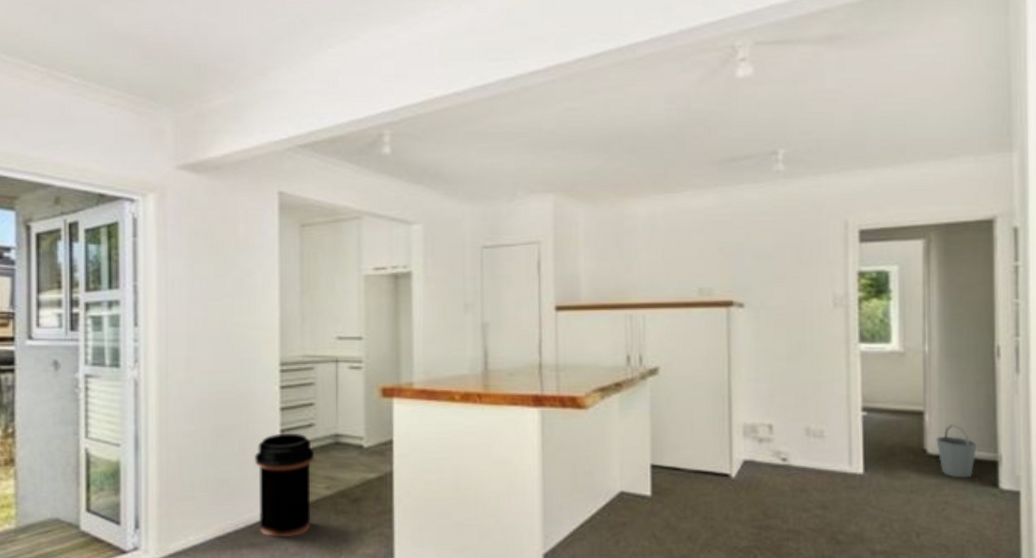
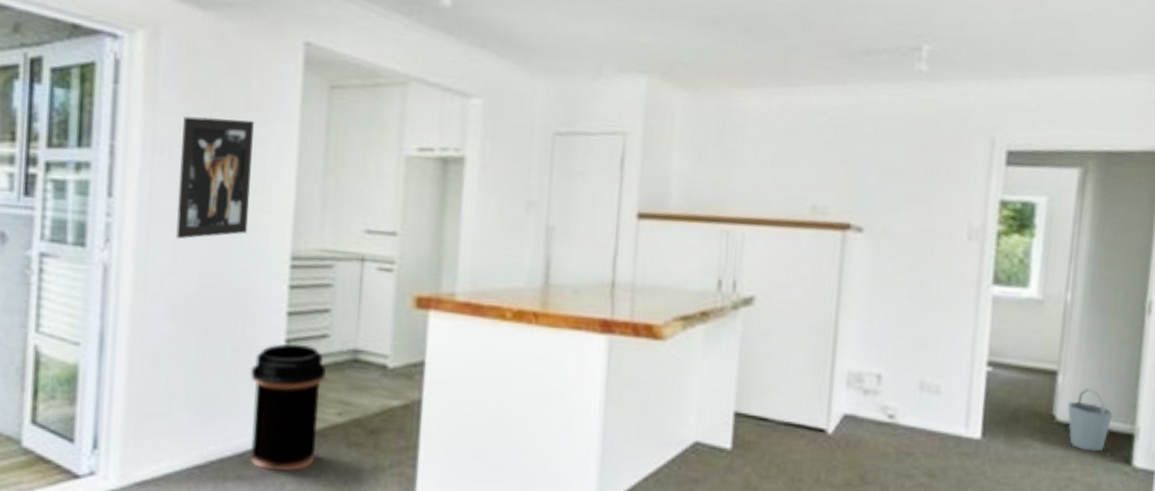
wall art: none [188,257,245,356] -> present [176,116,254,239]

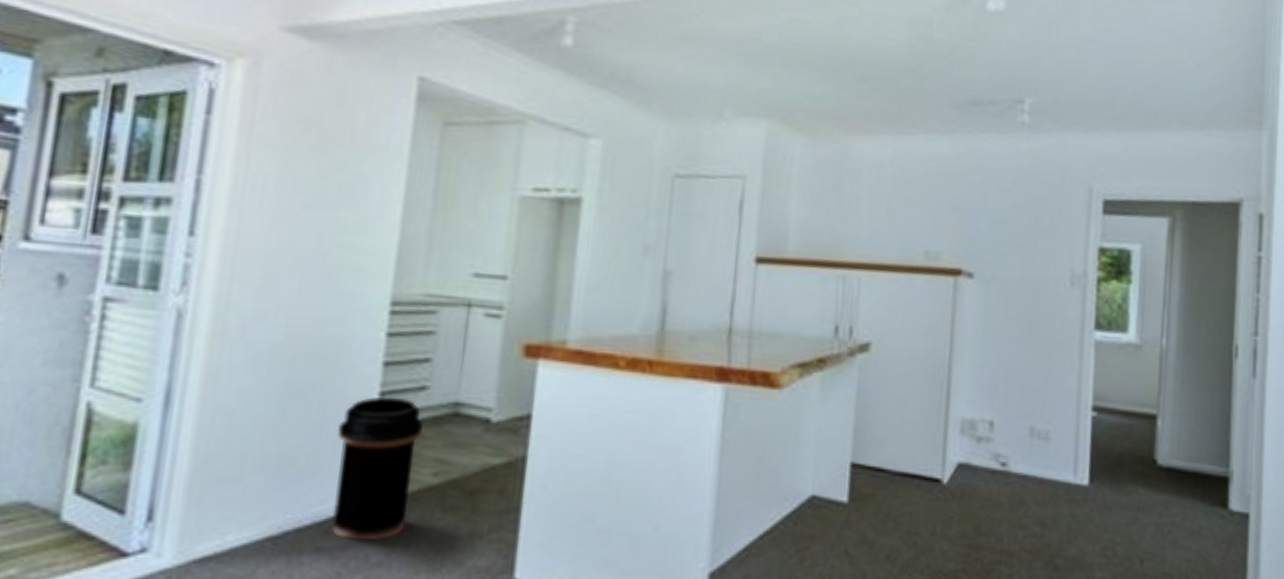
wall art: present [176,116,254,239] -> none [263,150,359,283]
bucket: present [1067,388,1114,452] -> none [1167,431,1209,496]

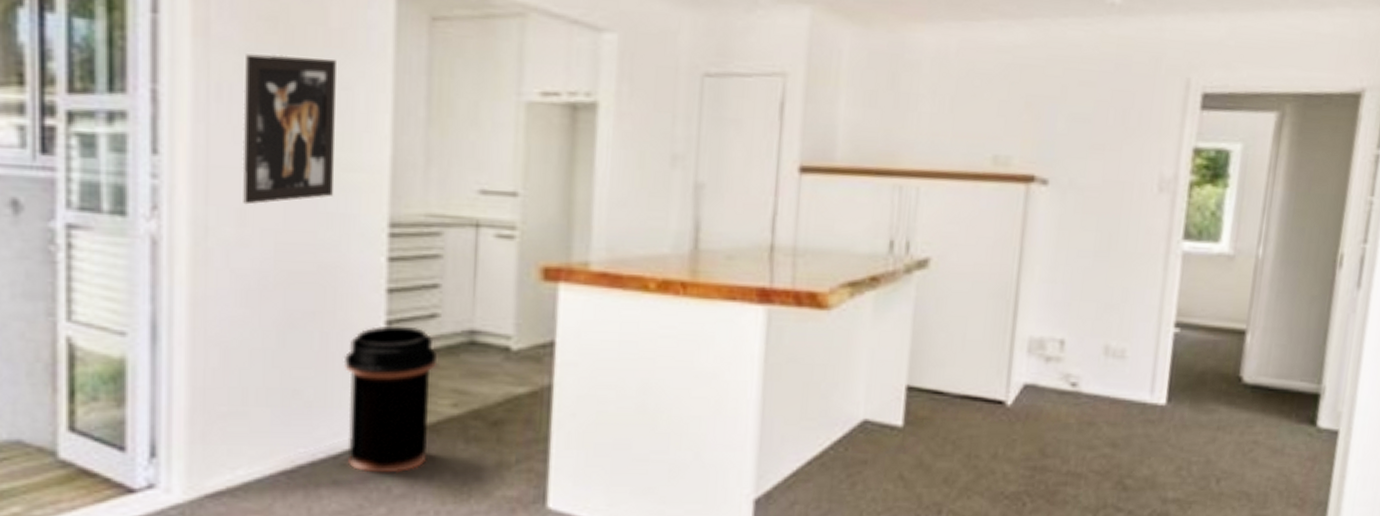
wall art: none [263,150,359,283] -> present [242,54,336,205]

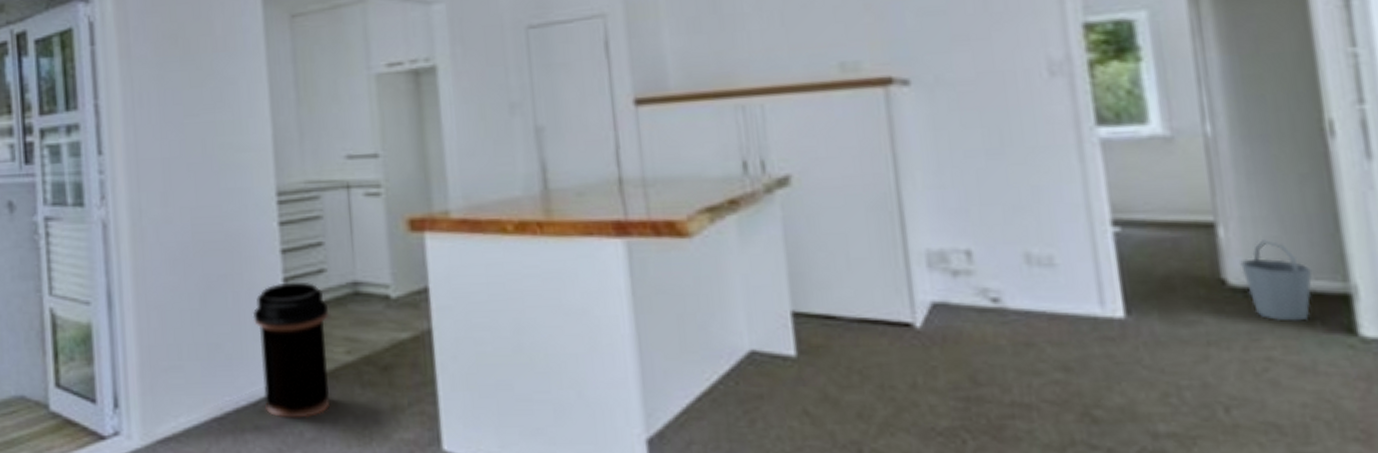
wall art: present [242,54,336,205] -> none [157,62,232,188]
bucket: none [1254,347,1301,413] -> present [1240,240,1313,321]

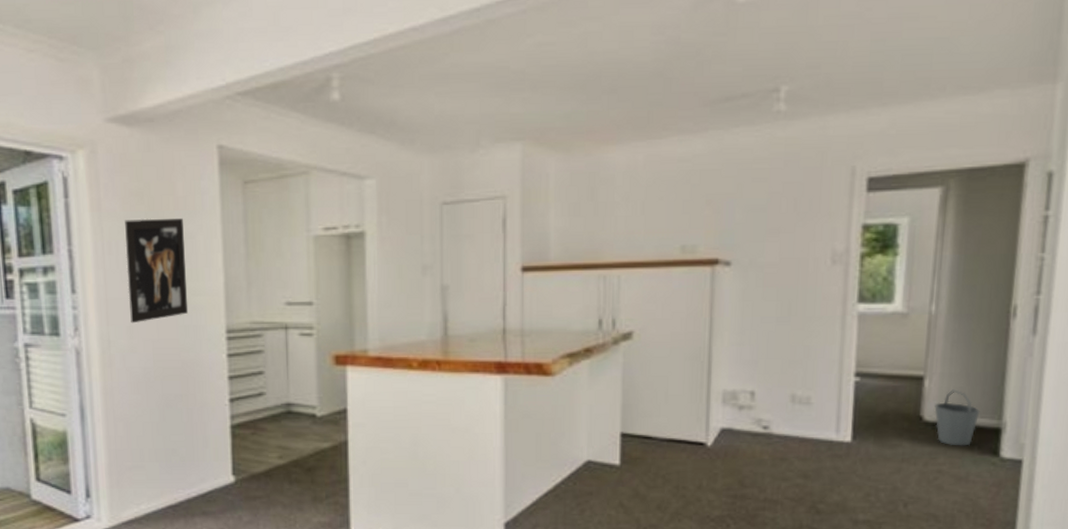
wall art: none [157,62,232,188] -> present [125,218,189,324]
trash can: present [252,282,331,418] -> none [203,402,265,506]

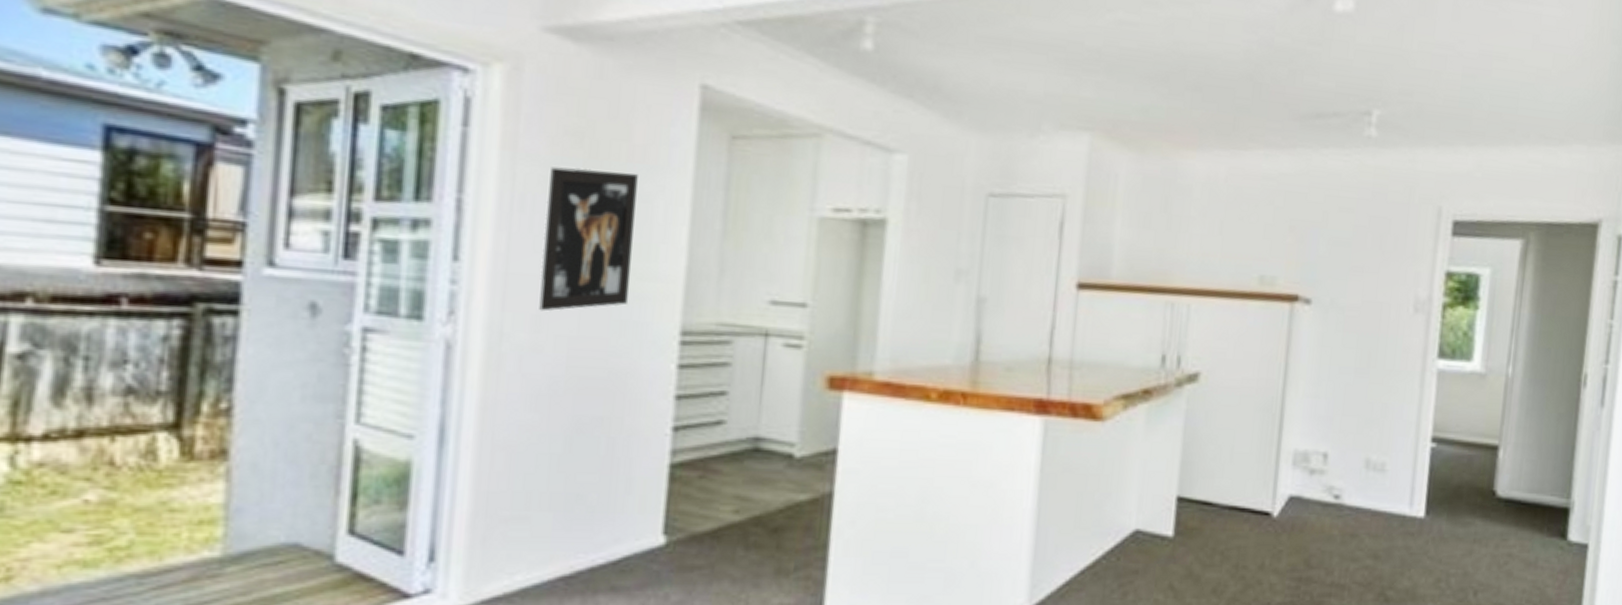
bucket: present [934,389,980,446] -> none [1507,462,1551,527]

